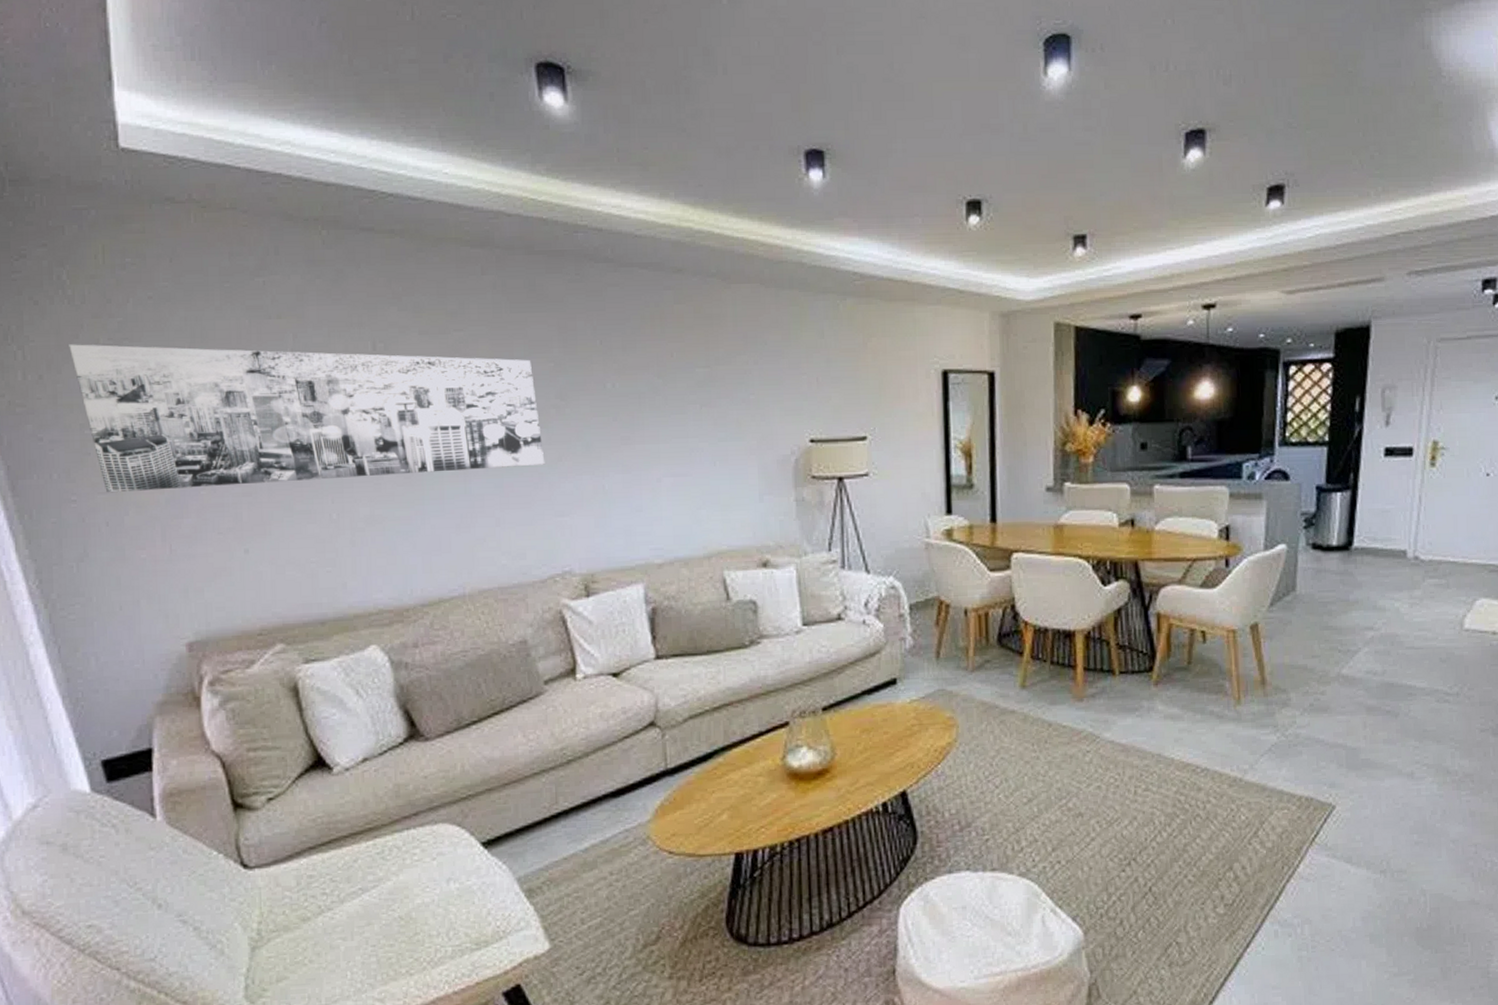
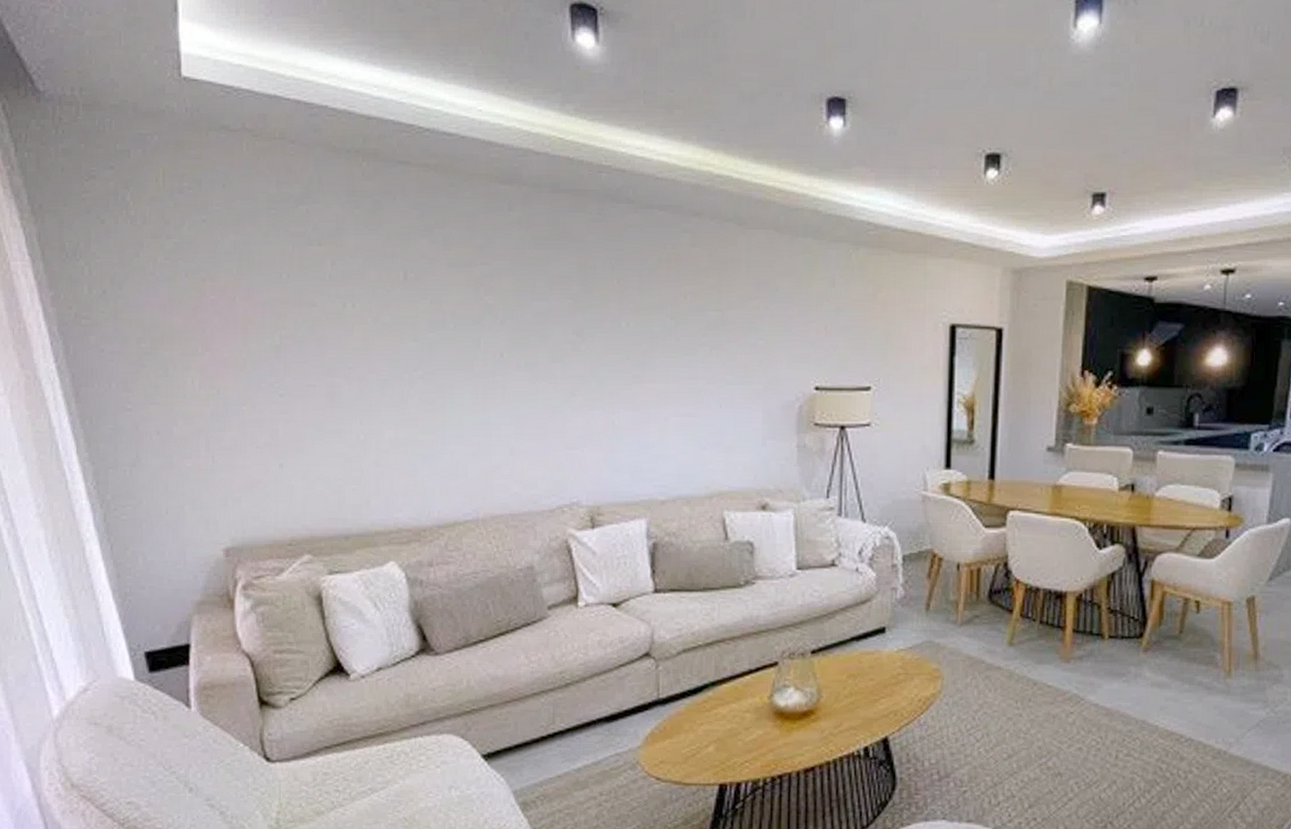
wall art: present [69,344,545,493] -> none [130,262,559,404]

